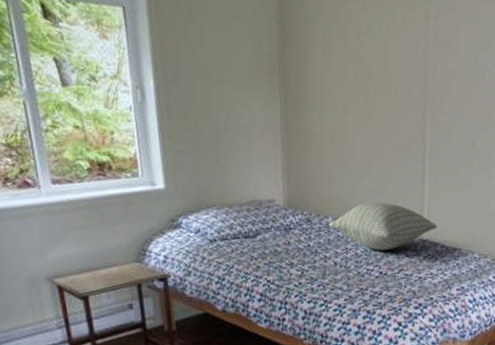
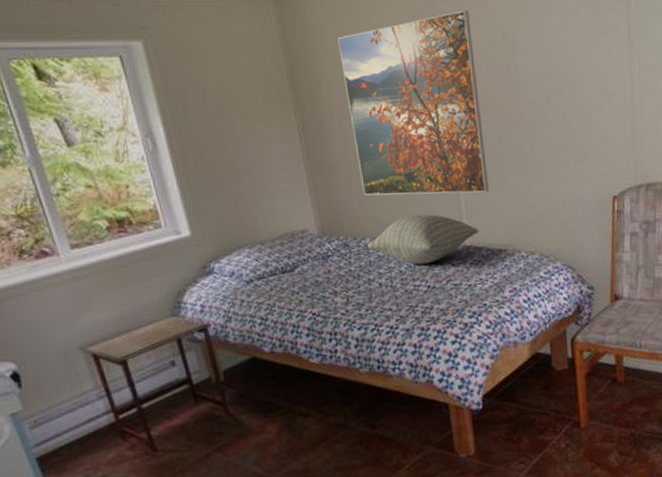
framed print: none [331,10,462,191] -> present [338,10,489,196]

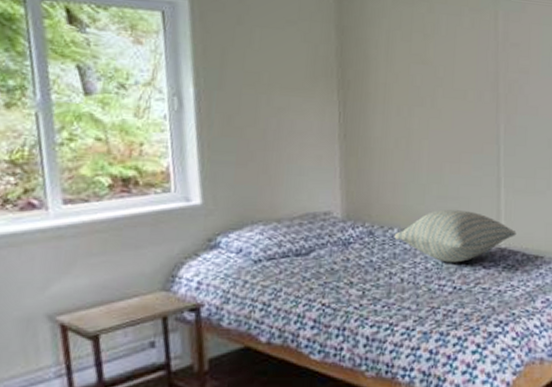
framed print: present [338,10,489,196] -> none [394,11,533,194]

